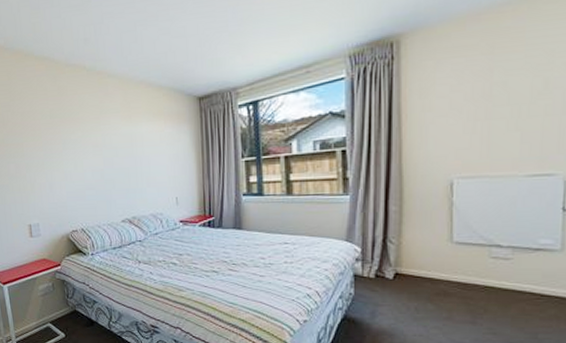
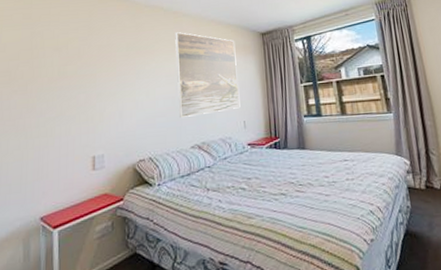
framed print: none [100,96,173,191] -> present [175,32,241,117]

